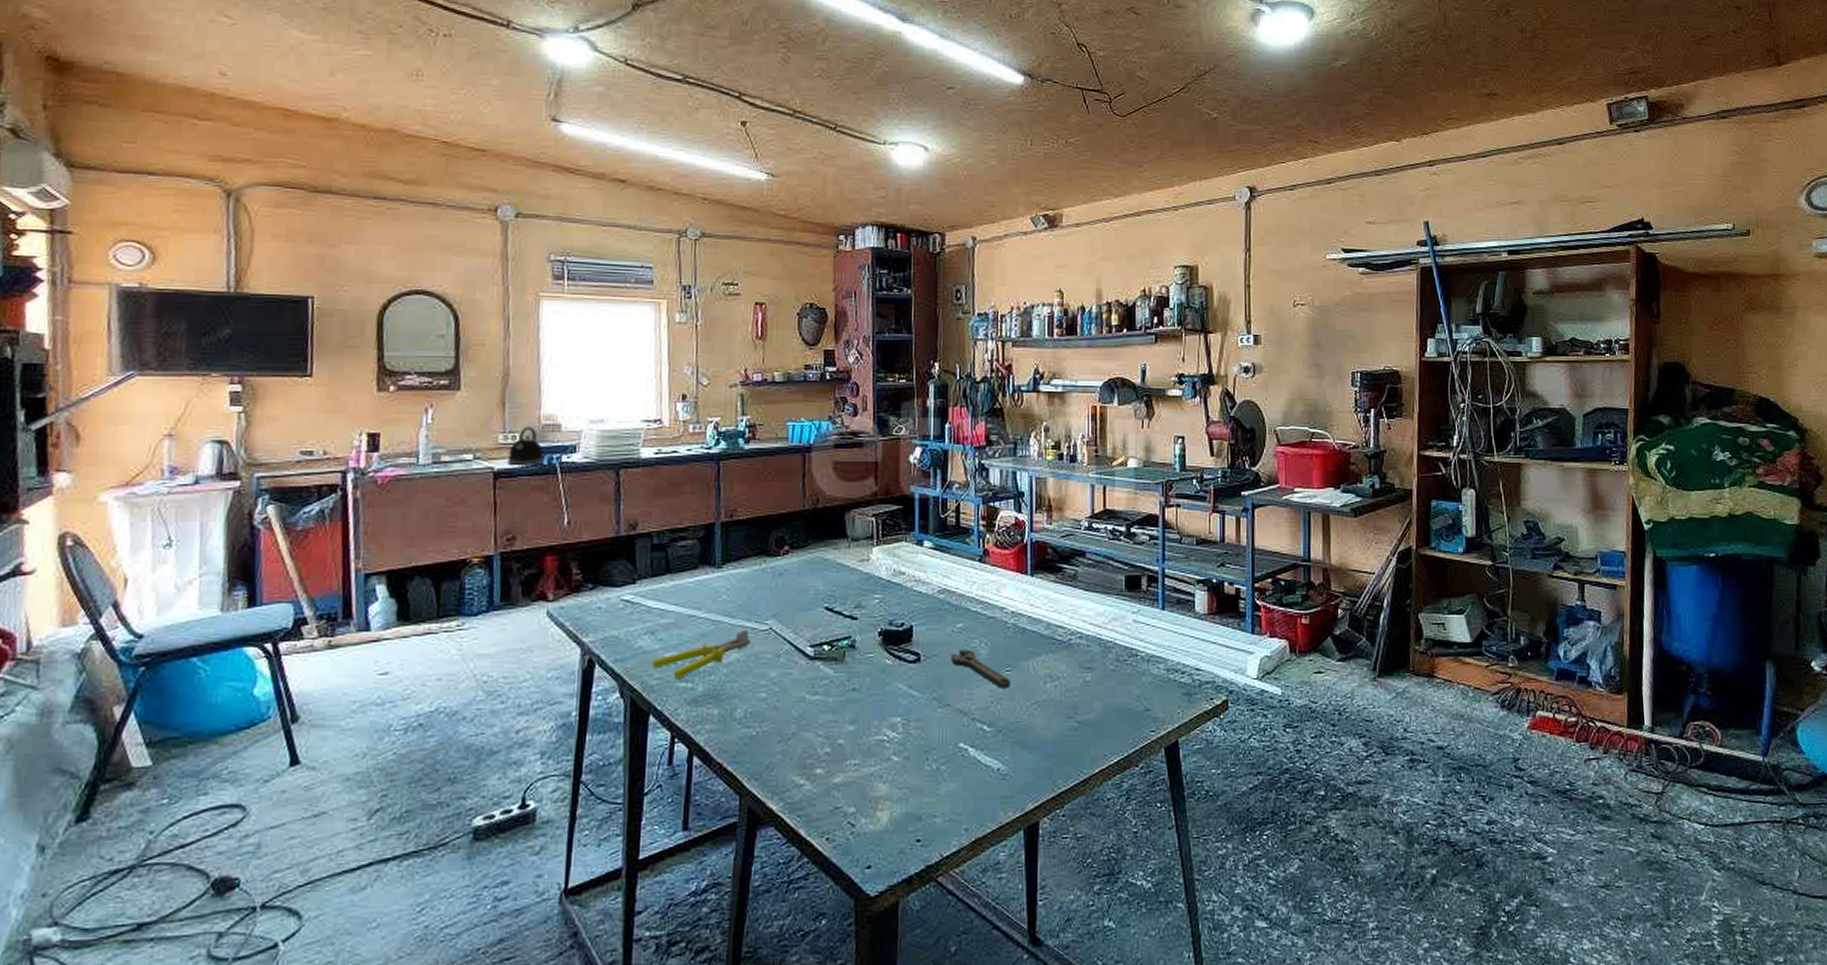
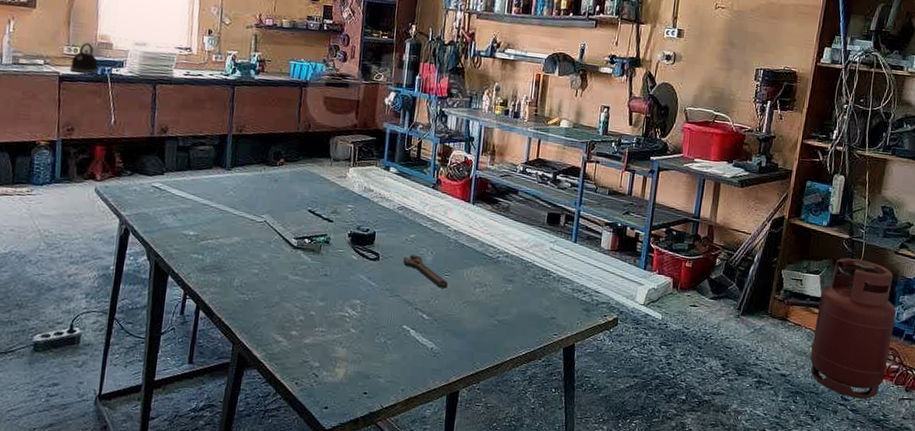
pliers: present [653,630,751,678] -> none [173,220,249,251]
gas cylinder: none [1468,590,1564,765] -> present [810,258,897,398]

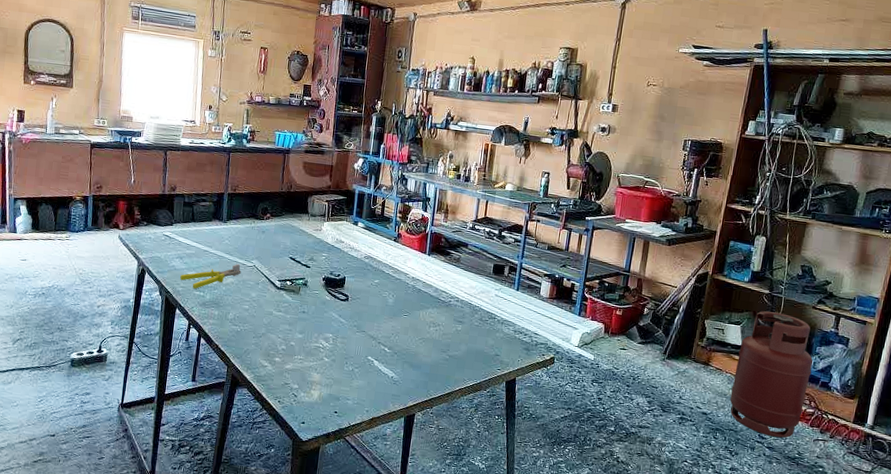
kettle: present [70,43,99,74] -> none [99,116,122,142]
pliers: none [173,220,249,251] -> present [180,264,241,289]
wrench: present [403,255,448,288] -> none [369,297,407,327]

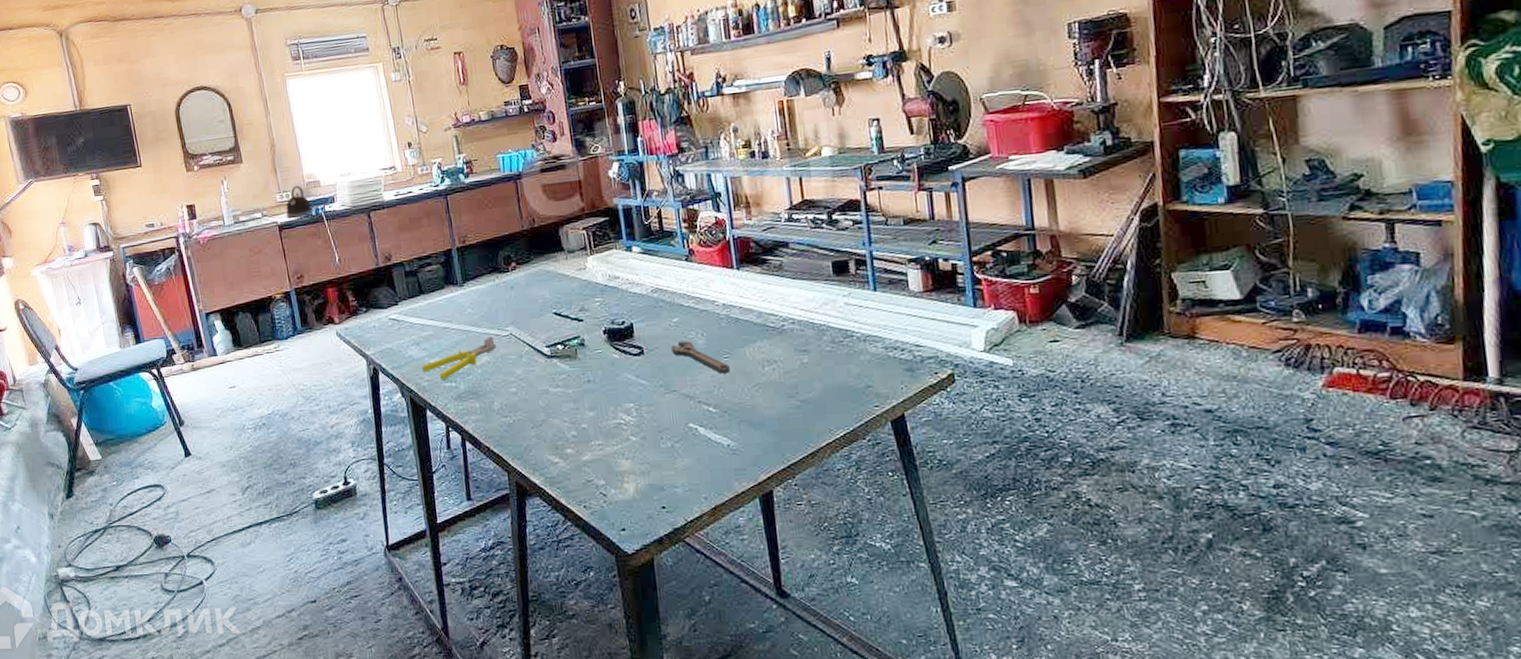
kettle: none [99,116,122,142] -> present [286,186,313,219]
wrench: none [369,297,407,327] -> present [671,341,730,374]
gas cylinder: present [730,311,813,438] -> none [1238,237,1372,426]

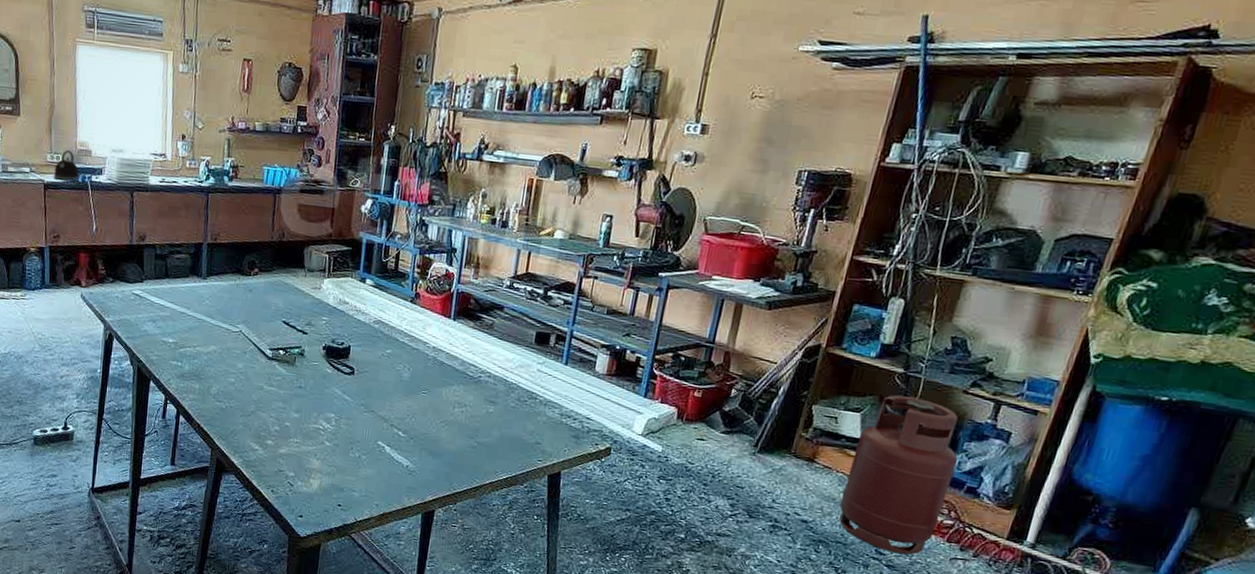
pliers: present [422,336,497,380] -> none [154,329,225,358]
wrench: present [671,341,730,374] -> none [379,370,425,407]
gas cylinder: none [1238,237,1372,426] -> present [839,395,958,555]

